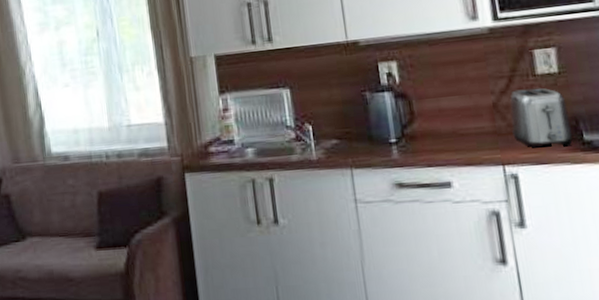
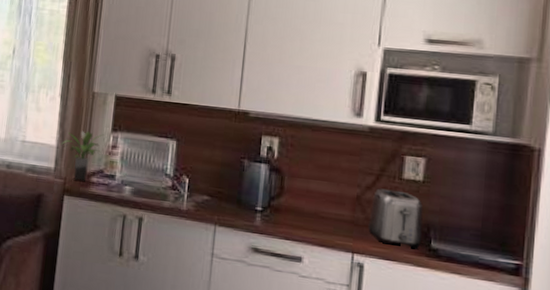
potted plant: none [169,99,213,154] -> present [61,130,104,181]

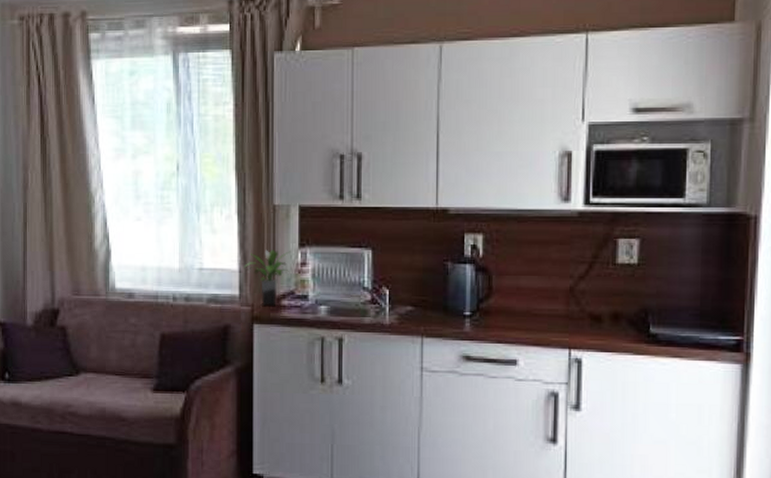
toaster: present [368,188,423,250] -> none [584,277,640,337]

